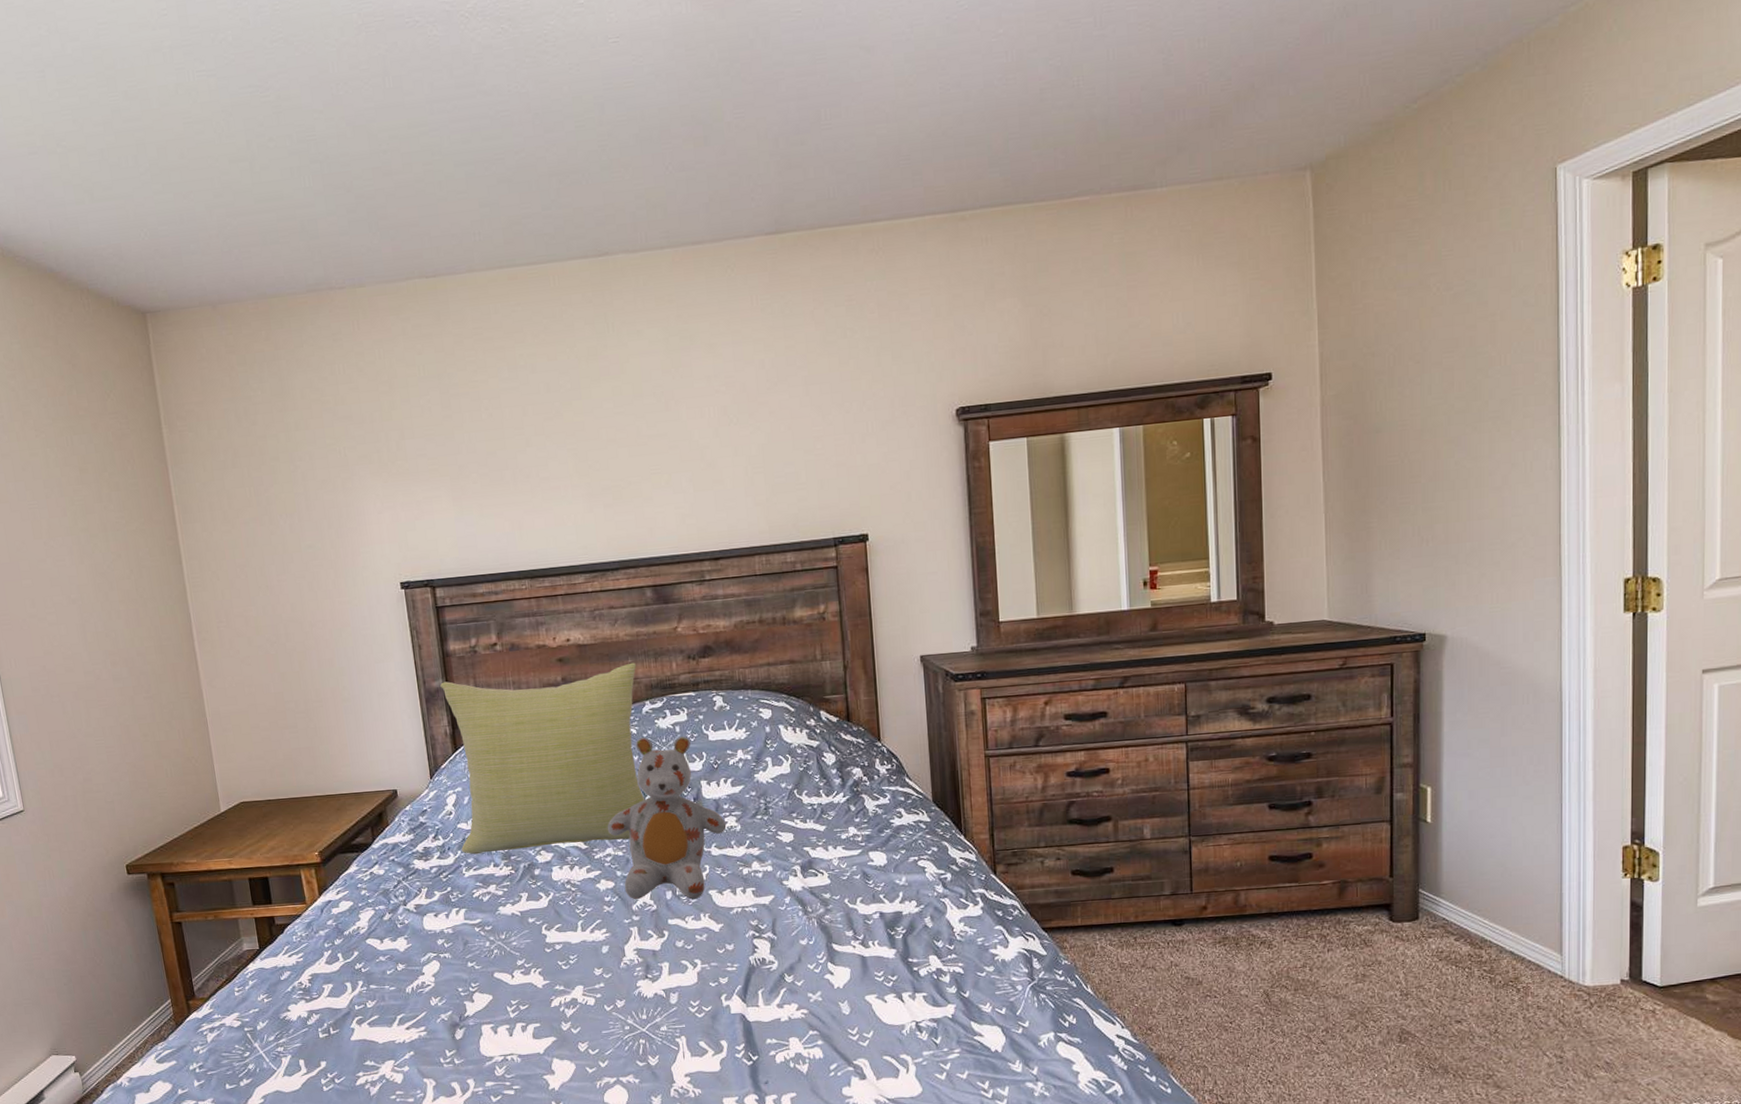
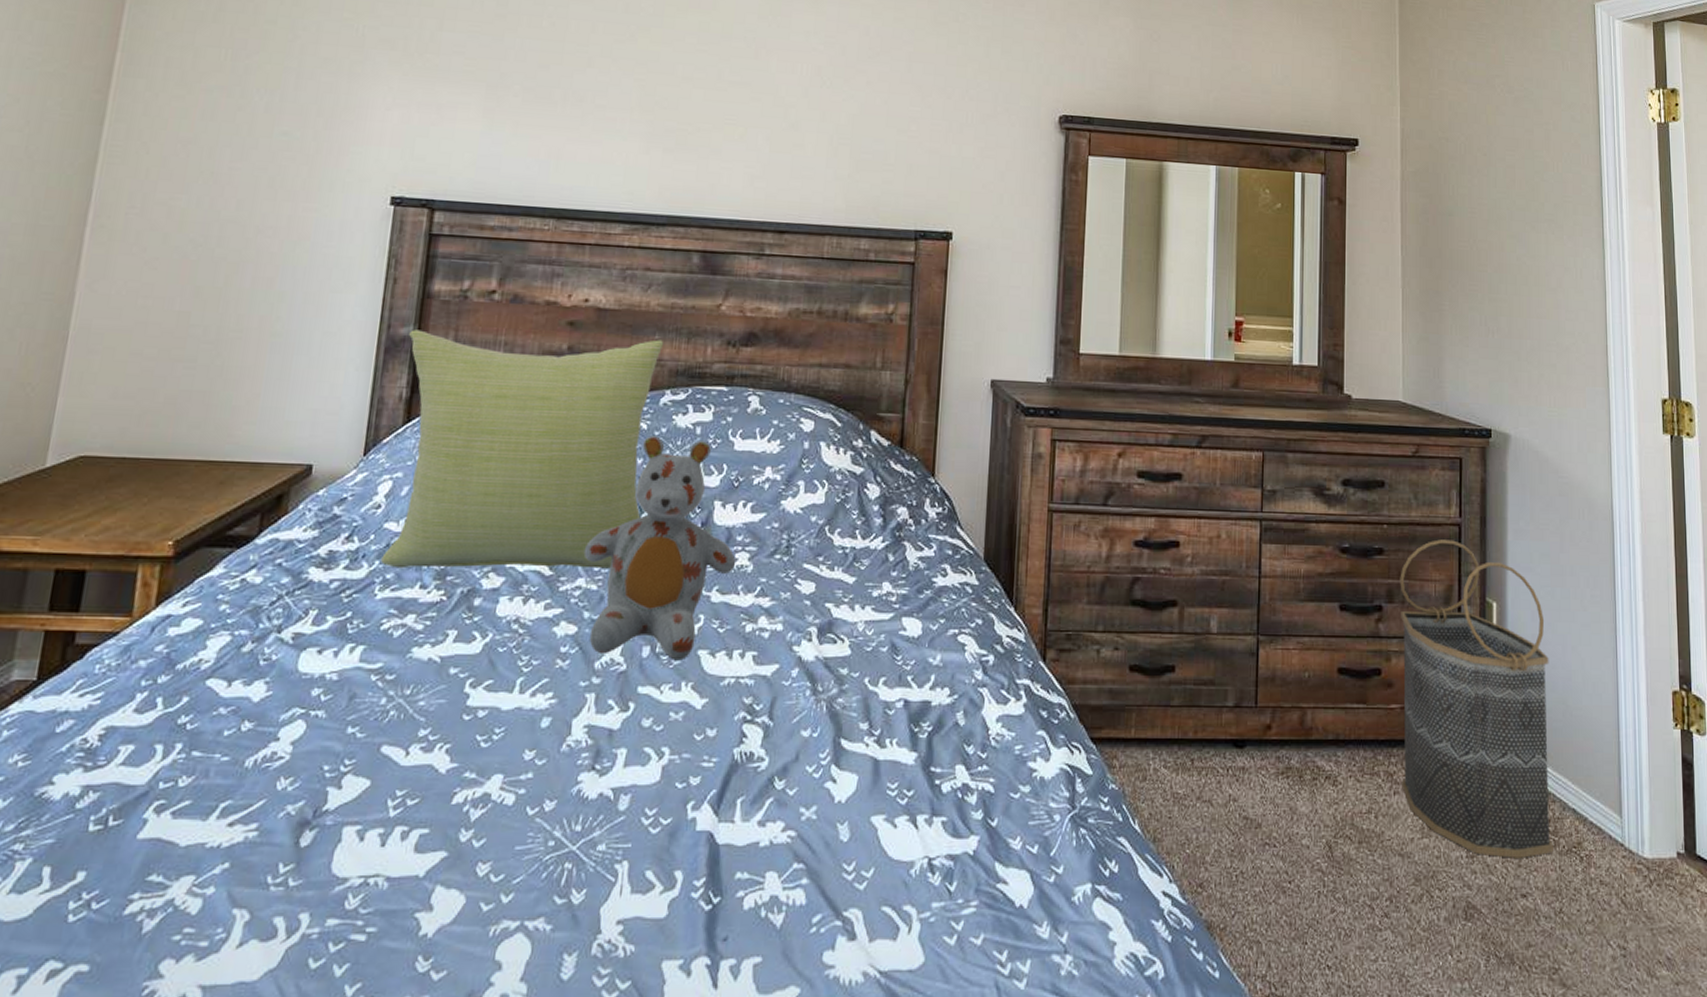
basket: none [1329,737,1489,994] -> present [1400,539,1553,858]

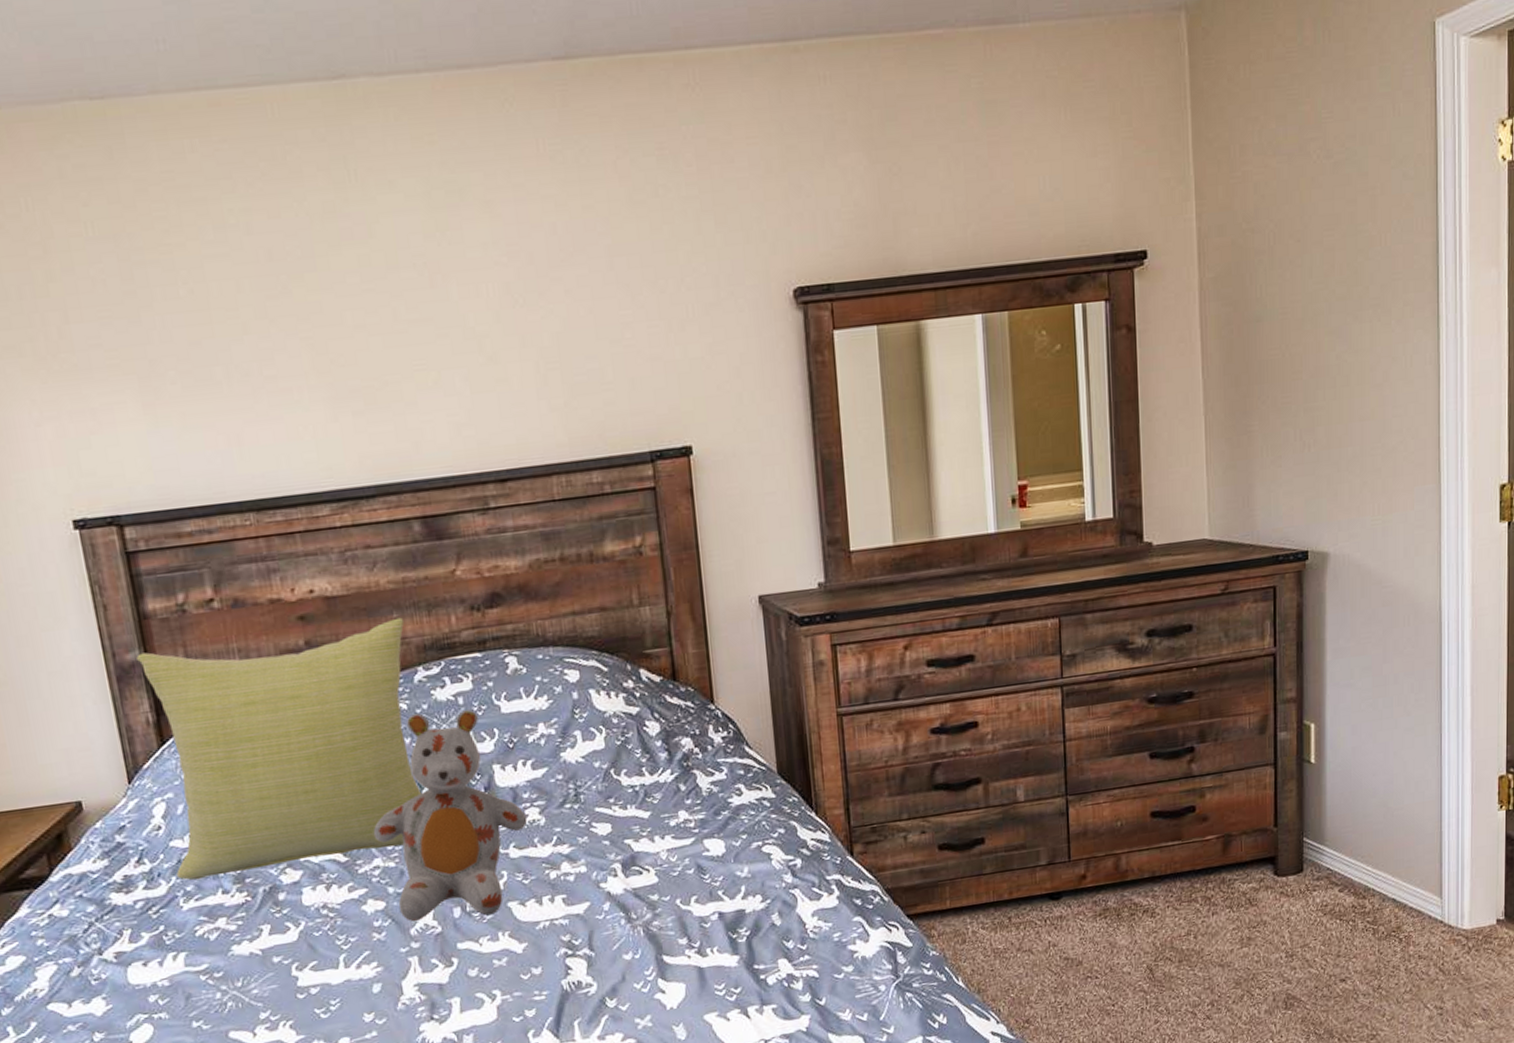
basket: present [1400,539,1553,858] -> none [1212,670,1372,953]

